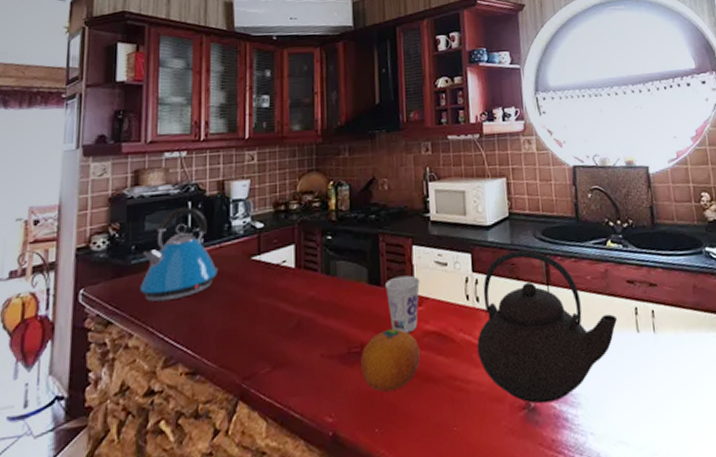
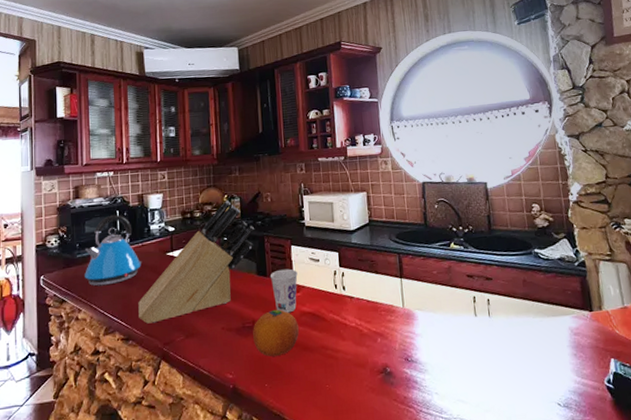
knife block: none [211,188,367,352] -> present [138,200,255,324]
teapot: present [477,250,618,404] -> none [343,250,459,369]

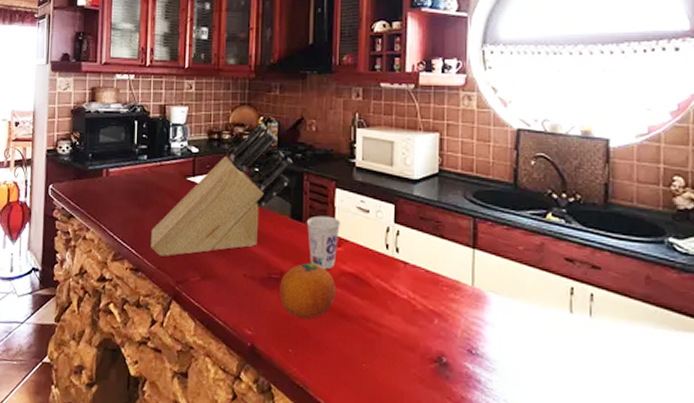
kettle: present [85,214,141,286] -> none [95,125,158,206]

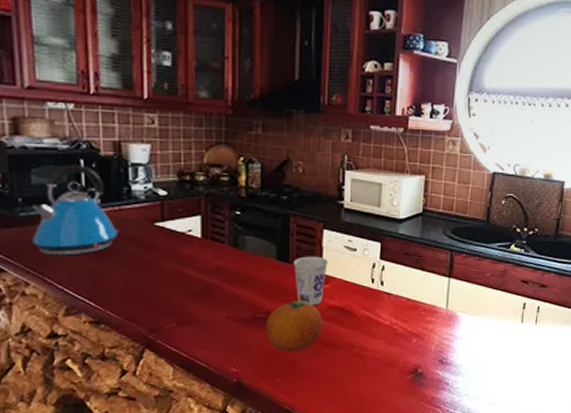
kettle: none [95,125,158,206] -> present [32,164,118,256]
knife block: present [151,123,293,257] -> none [113,164,279,306]

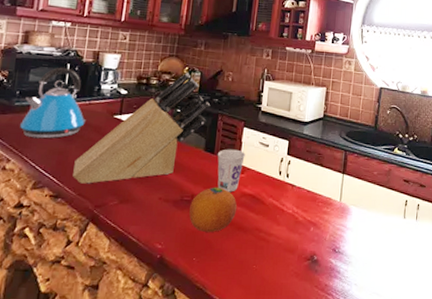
knife block: none [113,164,279,306] -> present [73,73,211,184]

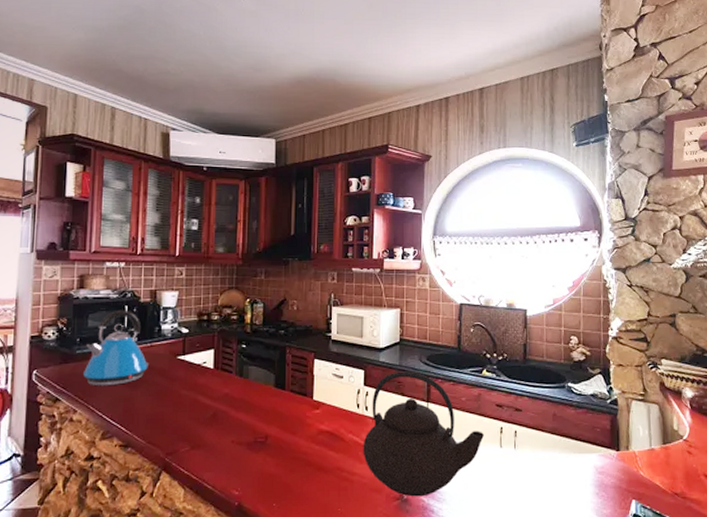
knife block: present [73,73,211,184] -> none [141,305,277,431]
fruit: present [189,187,237,233] -> none [265,425,314,476]
cup: present [217,149,245,192] -> none [288,383,318,430]
teapot: none [280,144,391,259] -> present [363,371,485,497]

